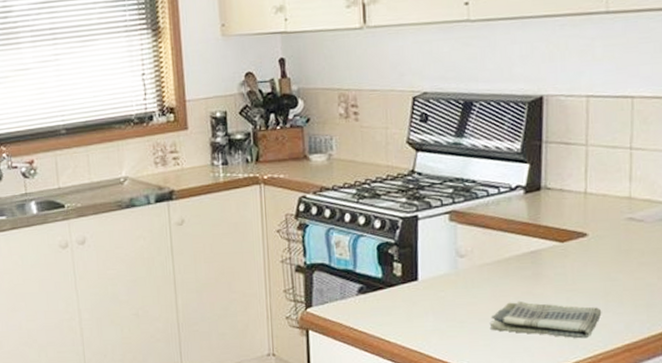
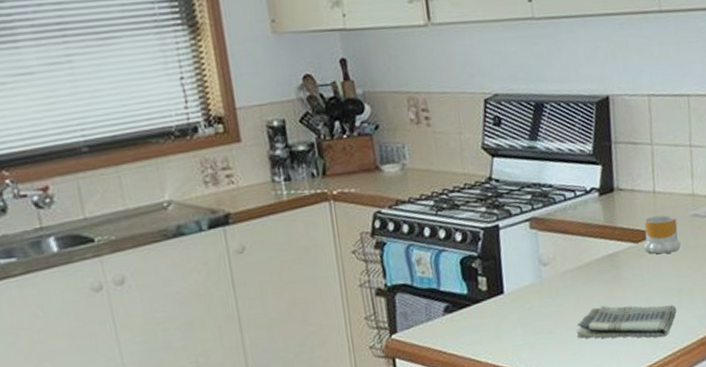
mug: none [570,217,611,256] -> present [644,215,681,255]

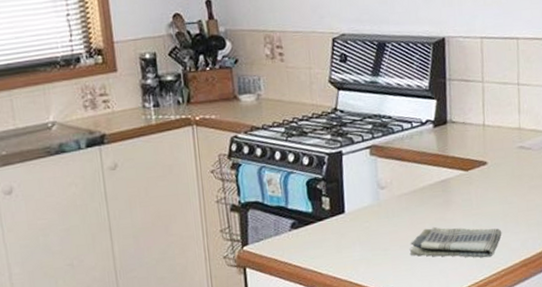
mug: present [644,215,681,255] -> none [473,146,507,182]

